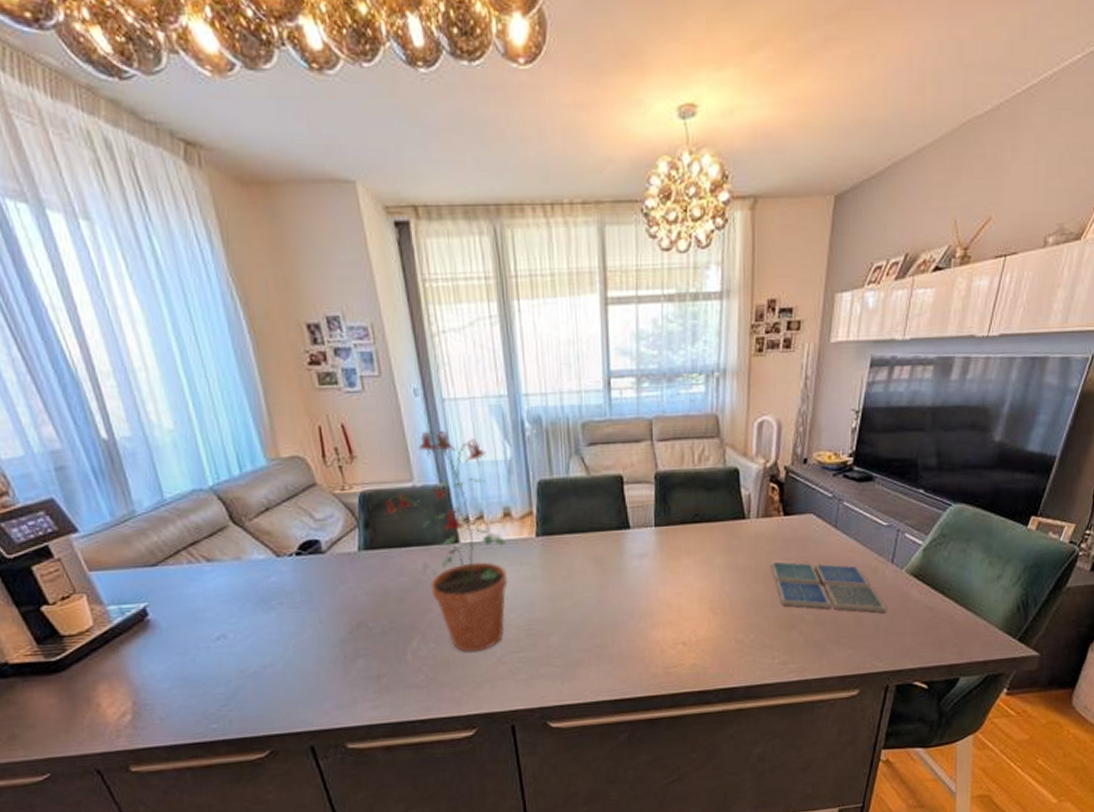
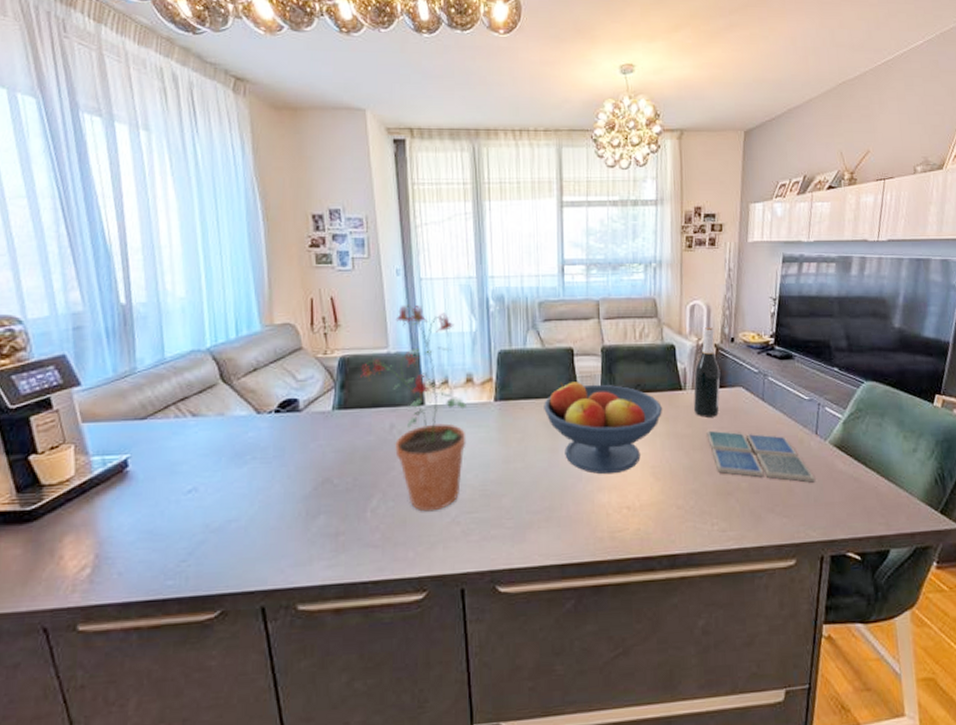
fruit bowl: none [591,513,724,611] -> present [544,382,663,475]
wine bottle: none [757,447,790,548] -> present [693,327,721,417]

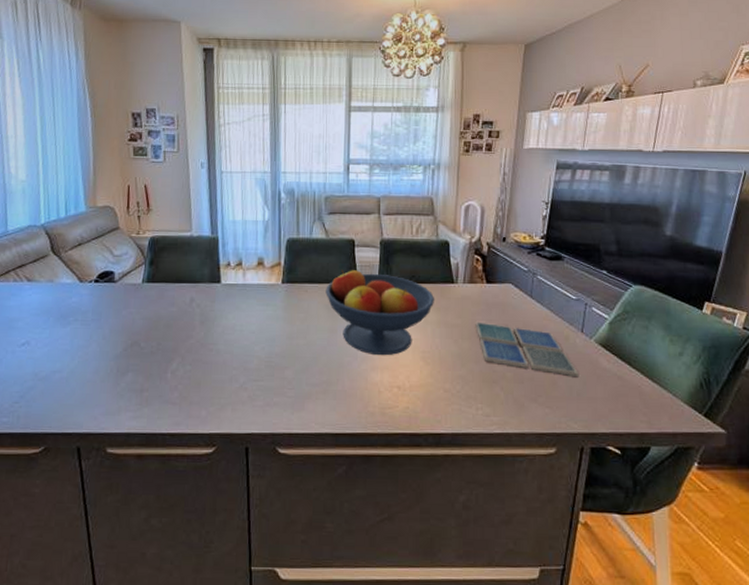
potted plant: present [360,304,466,512] -> none [167,194,257,377]
wine bottle: present [693,327,721,417] -> none [463,226,491,310]

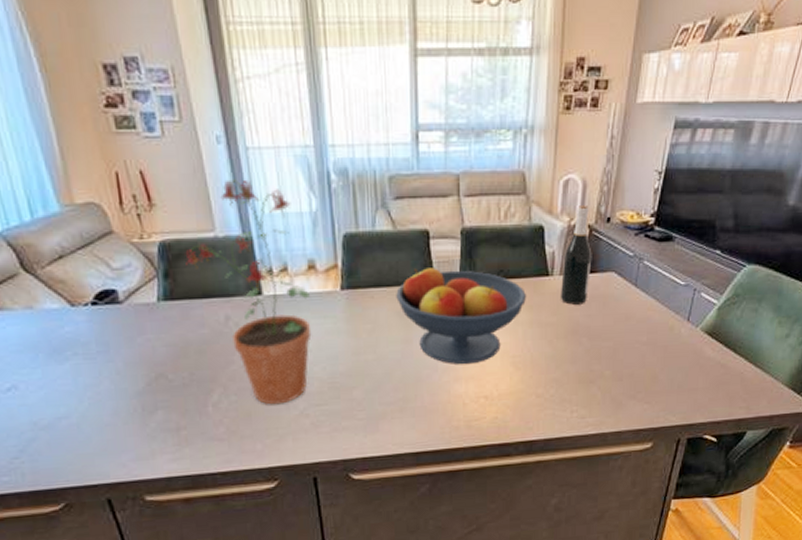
potted plant: none [167,194,257,377] -> present [186,179,312,405]
wine bottle: none [463,226,491,310] -> present [560,205,592,305]
drink coaster: present [475,322,578,377] -> none [572,318,681,370]

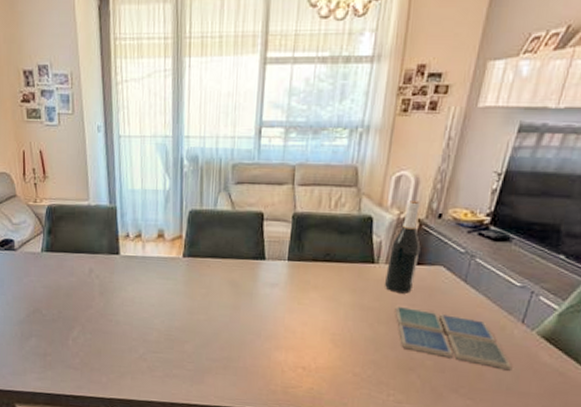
potted plant: present [186,179,312,405] -> none [65,160,157,347]
fruit bowl: present [396,268,527,365] -> none [229,245,351,336]
drink coaster: none [572,318,681,370] -> present [395,306,512,371]

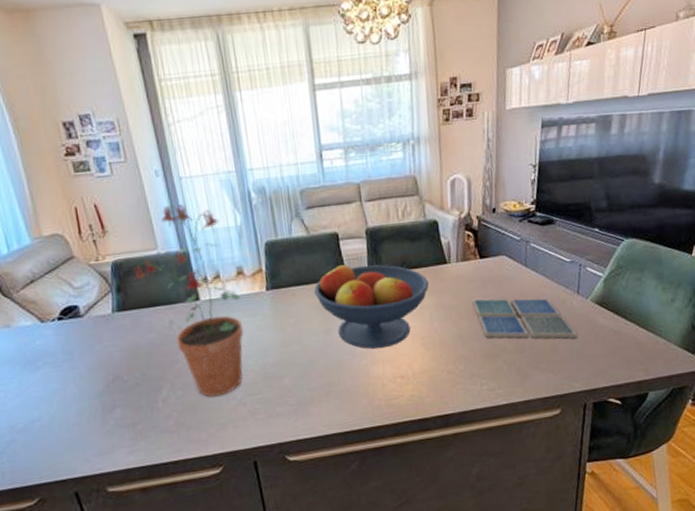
potted plant: none [65,160,157,347] -> present [134,203,244,398]
fruit bowl: none [229,245,351,336] -> present [314,264,430,349]
wine bottle: present [384,200,421,294] -> none [457,200,484,288]

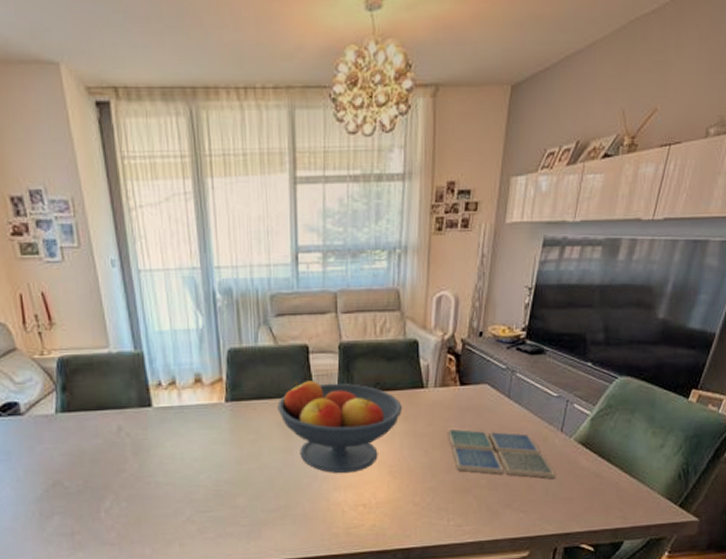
potted plant: present [134,203,244,398] -> none [82,299,198,512]

